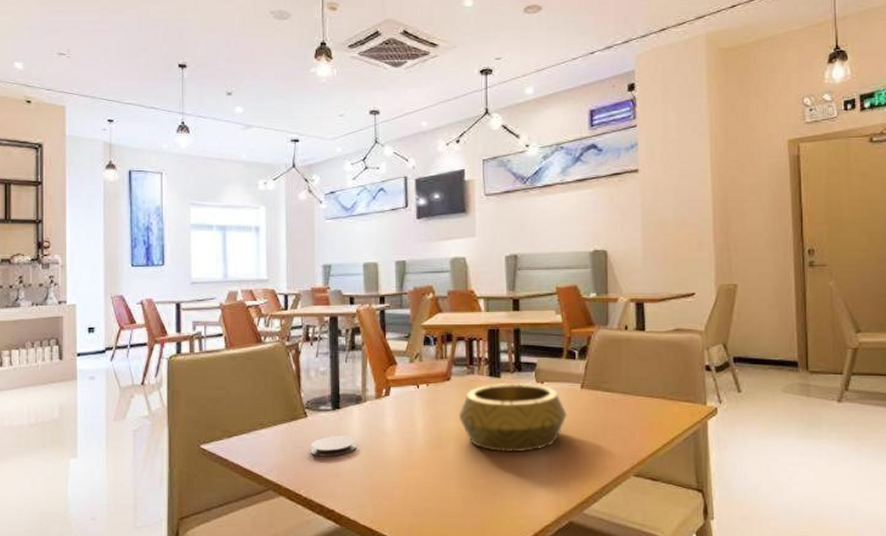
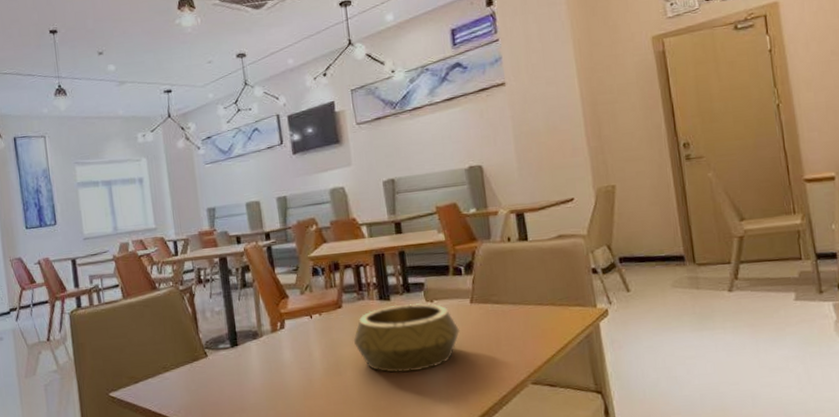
coaster: present [310,436,356,457] -> none [213,371,258,394]

